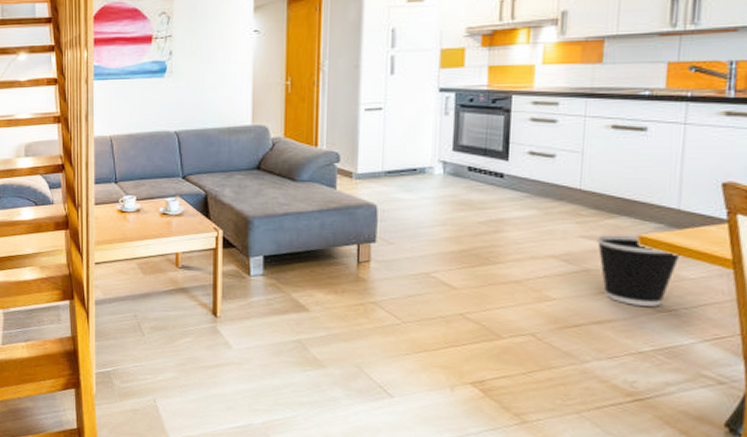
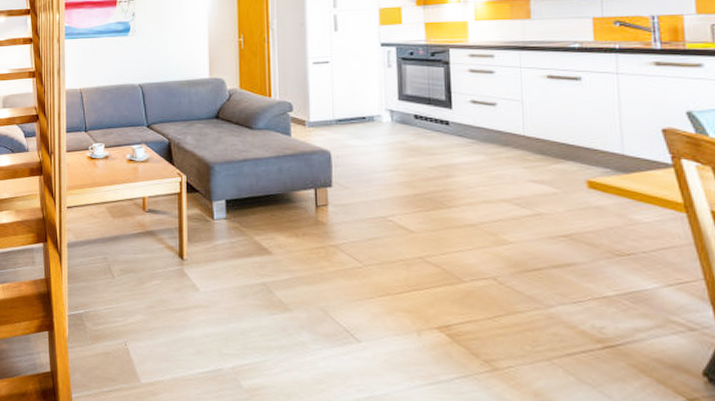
wastebasket: present [596,235,681,306] -> none [545,179,631,250]

